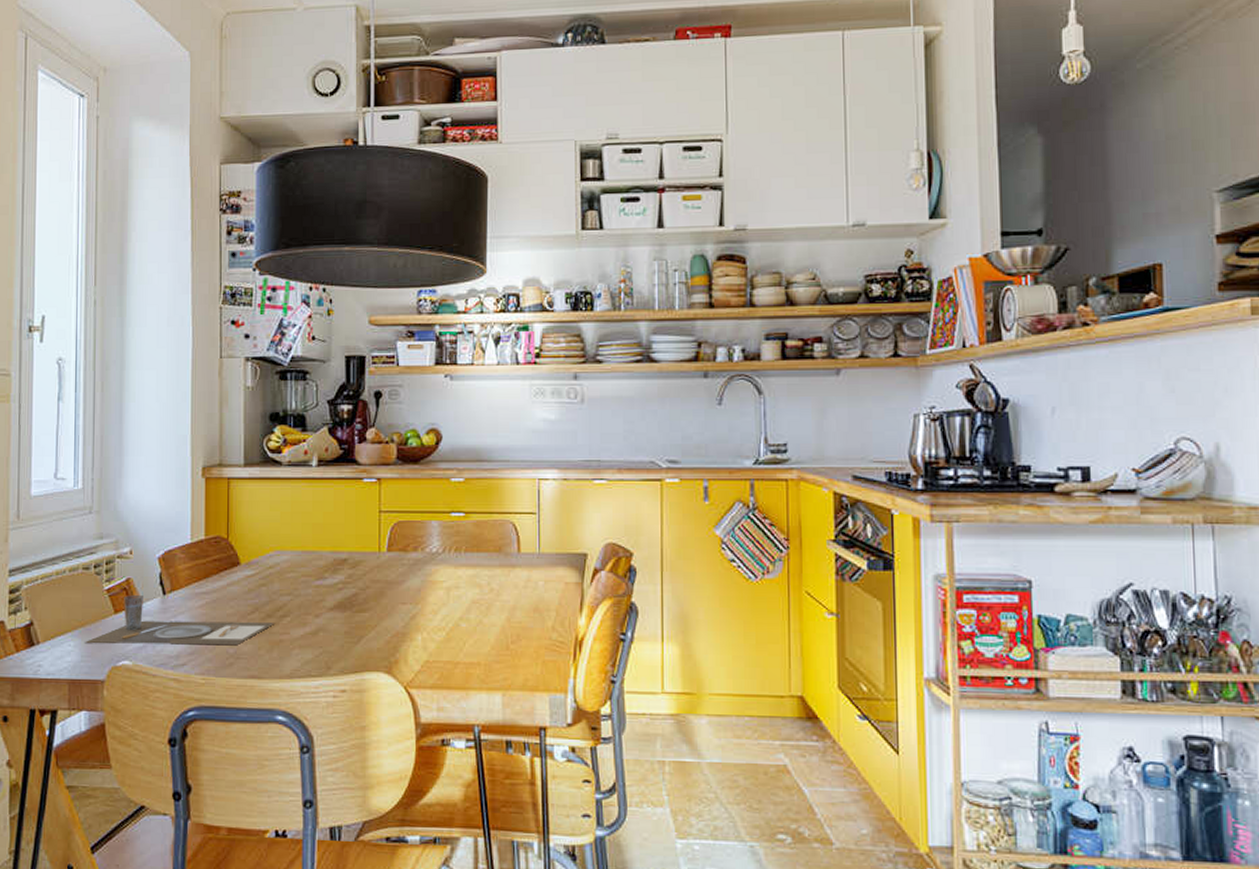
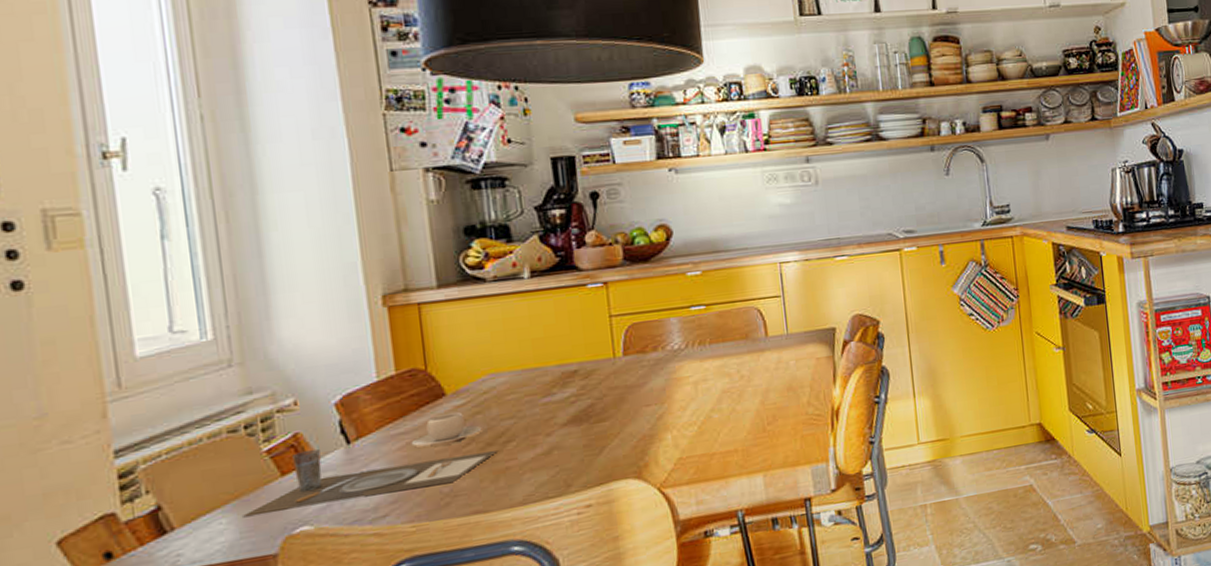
teacup: none [209,580,265,610] -> present [411,411,482,447]

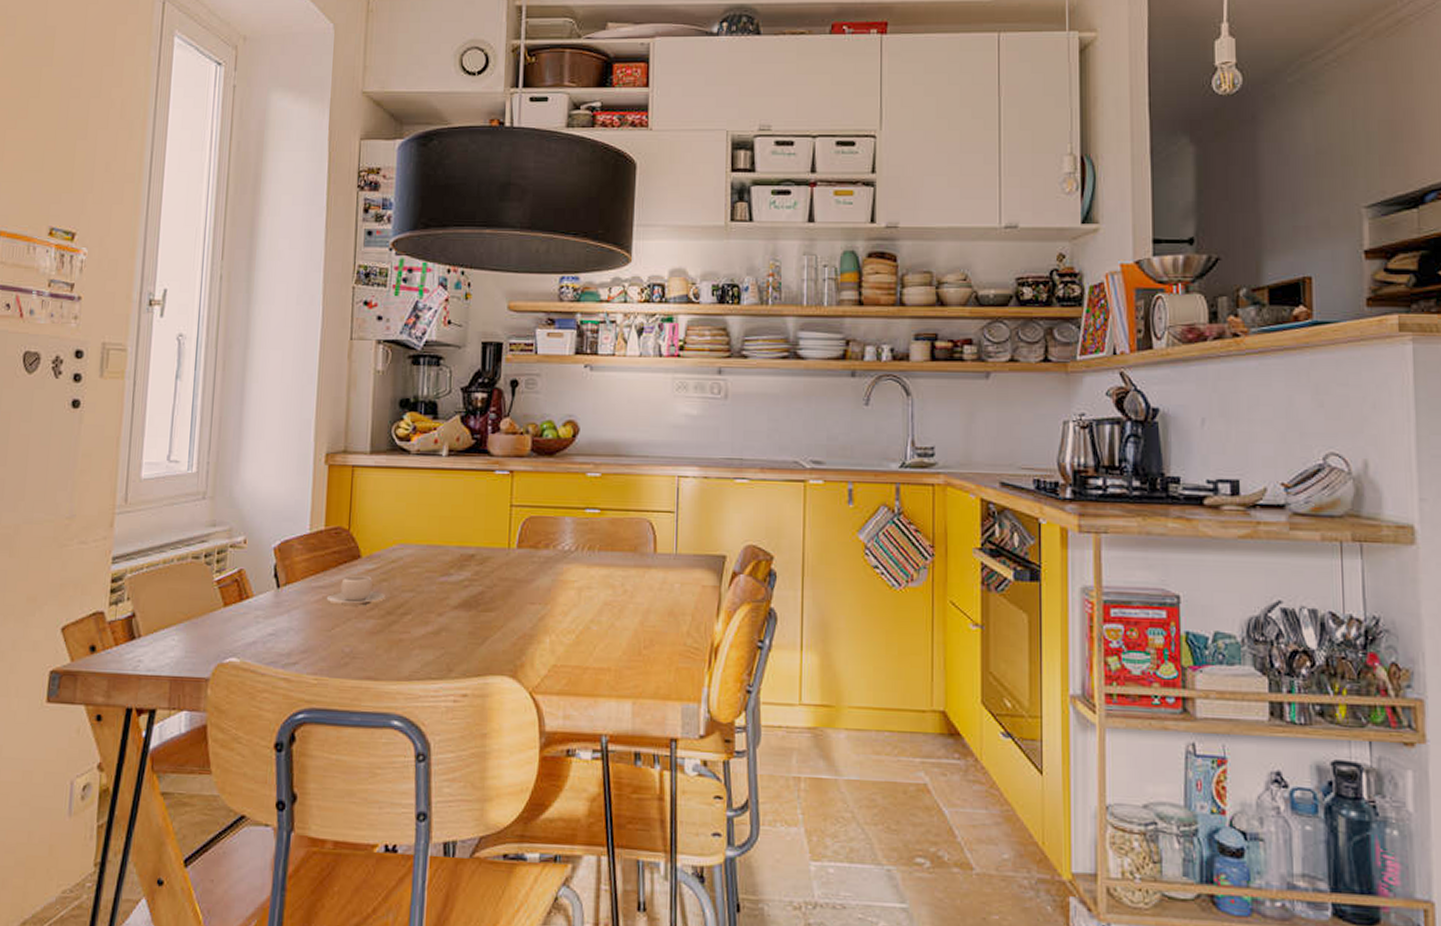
place setting: present [243,448,497,516] -> none [190,586,394,644]

